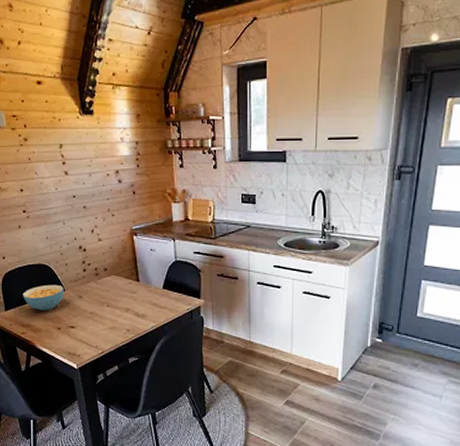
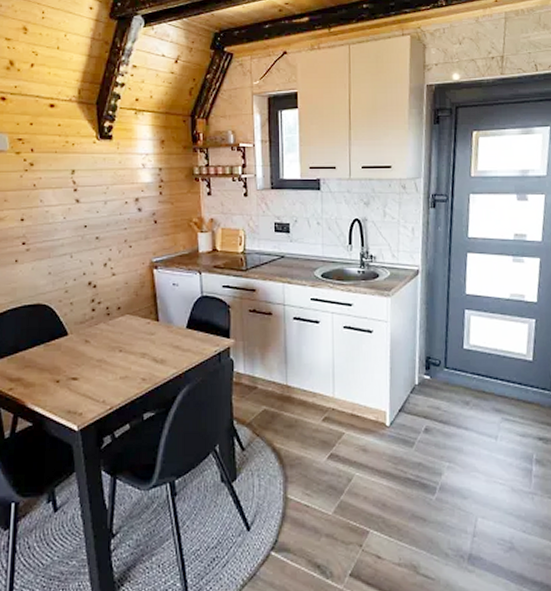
cereal bowl: present [23,284,65,311] -> none [14,328,68,361]

